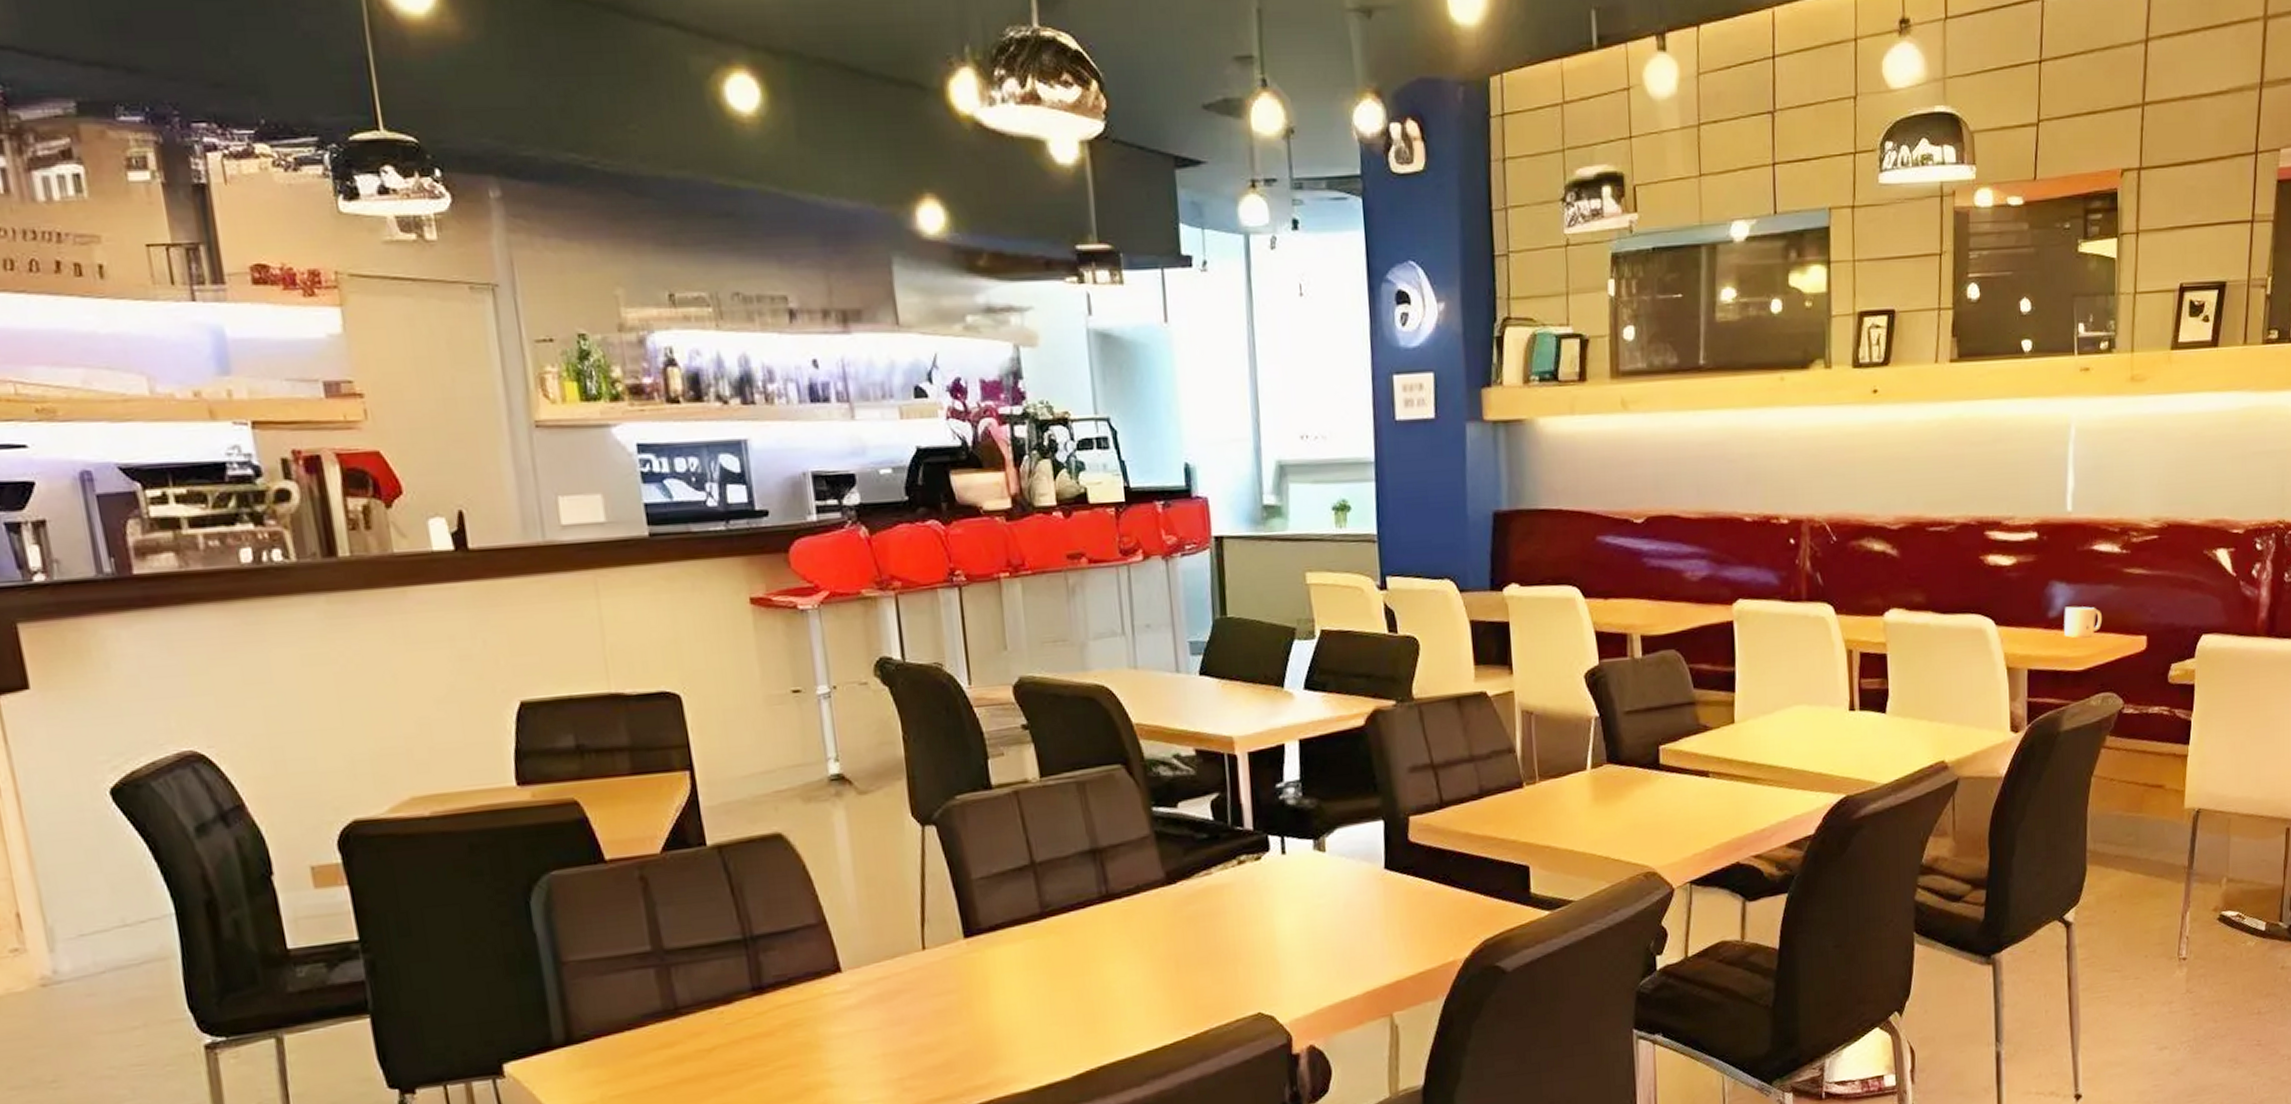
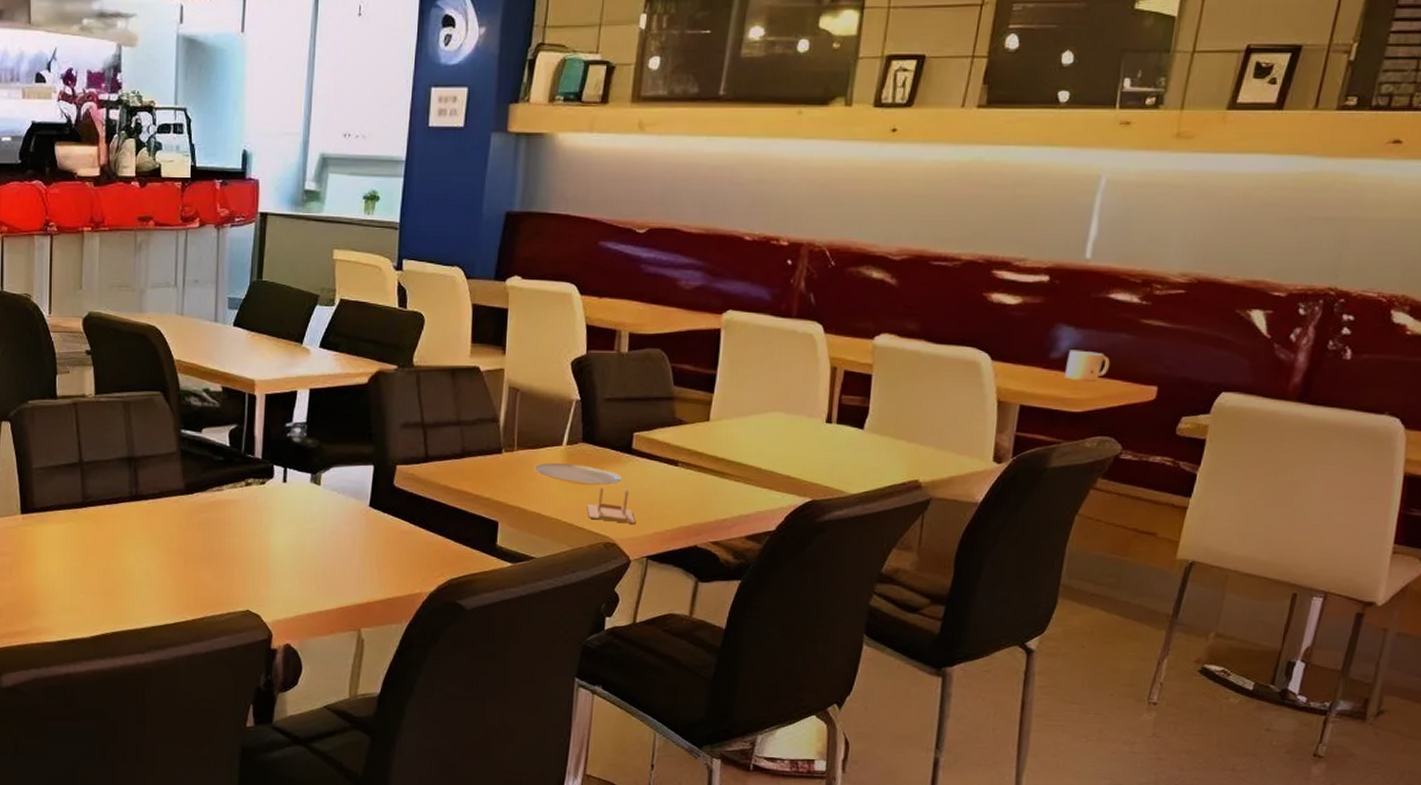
plate: none [1560,789,1653,813] -> present [534,463,622,486]
napkin holder: none [1621,809,1674,849] -> present [587,485,636,524]

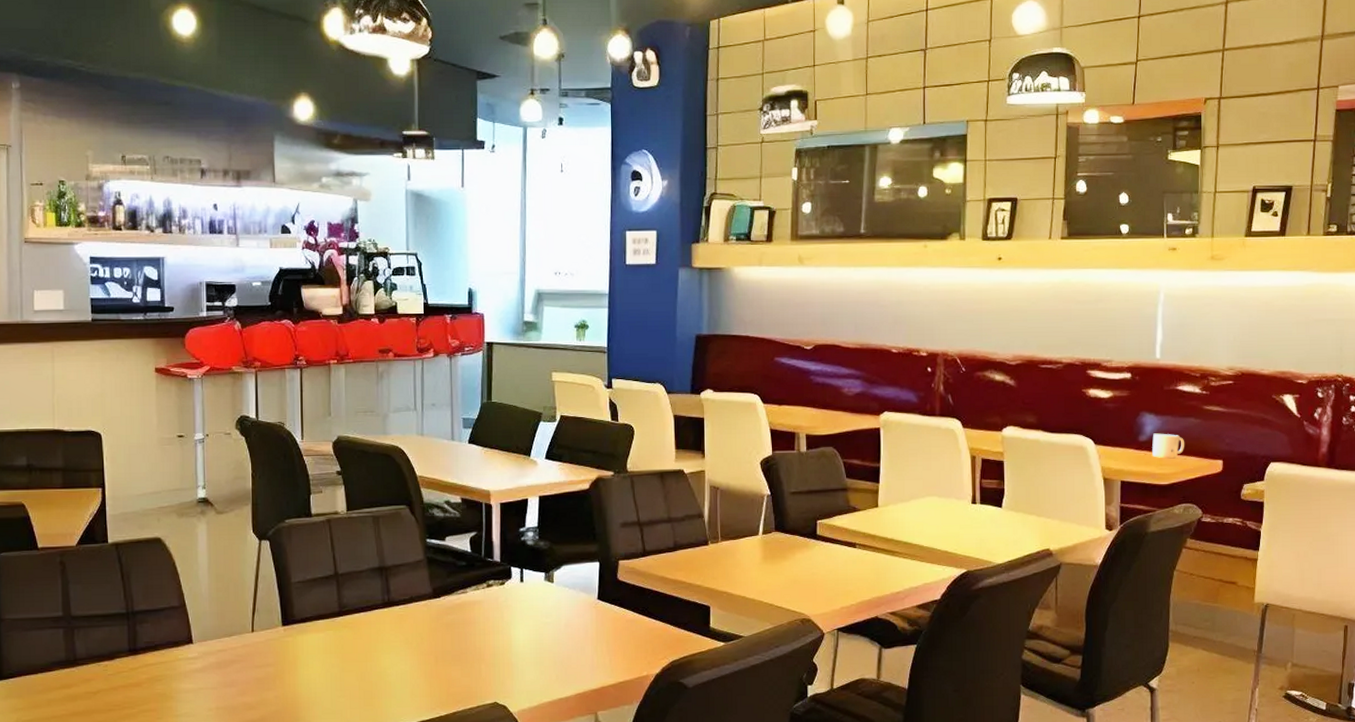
plate: present [534,463,622,486] -> none [736,551,810,570]
napkin holder: present [587,485,636,524] -> none [784,568,826,601]

